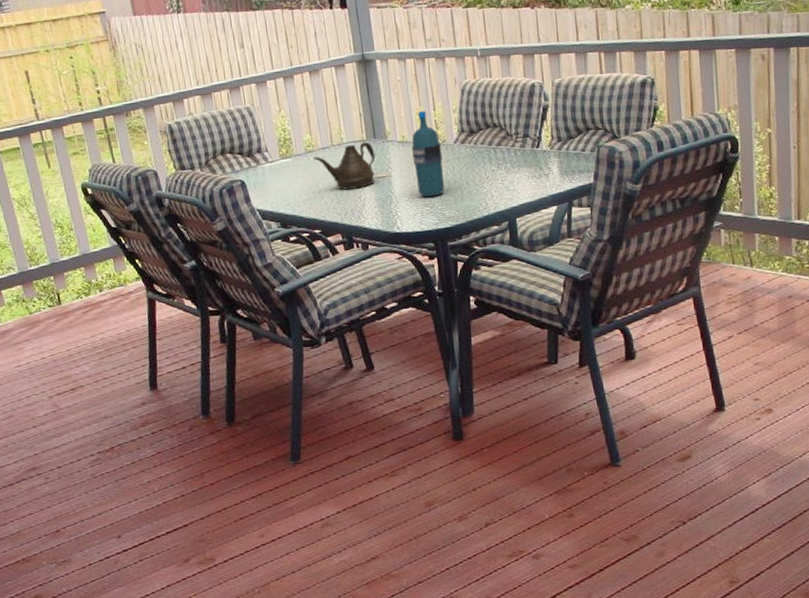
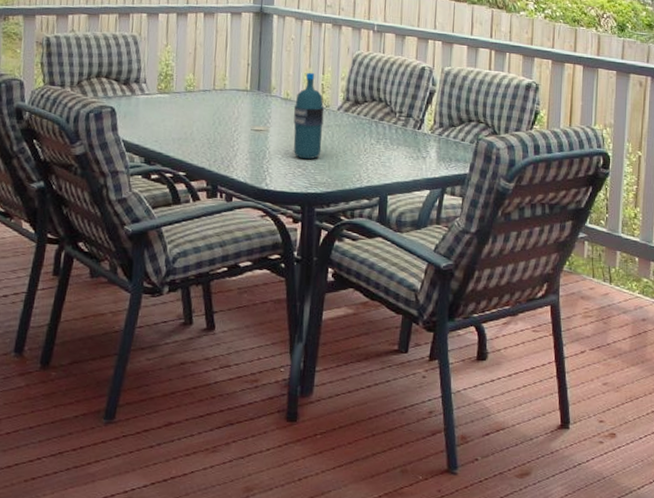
teapot: present [313,142,376,190] -> none [192,92,256,138]

